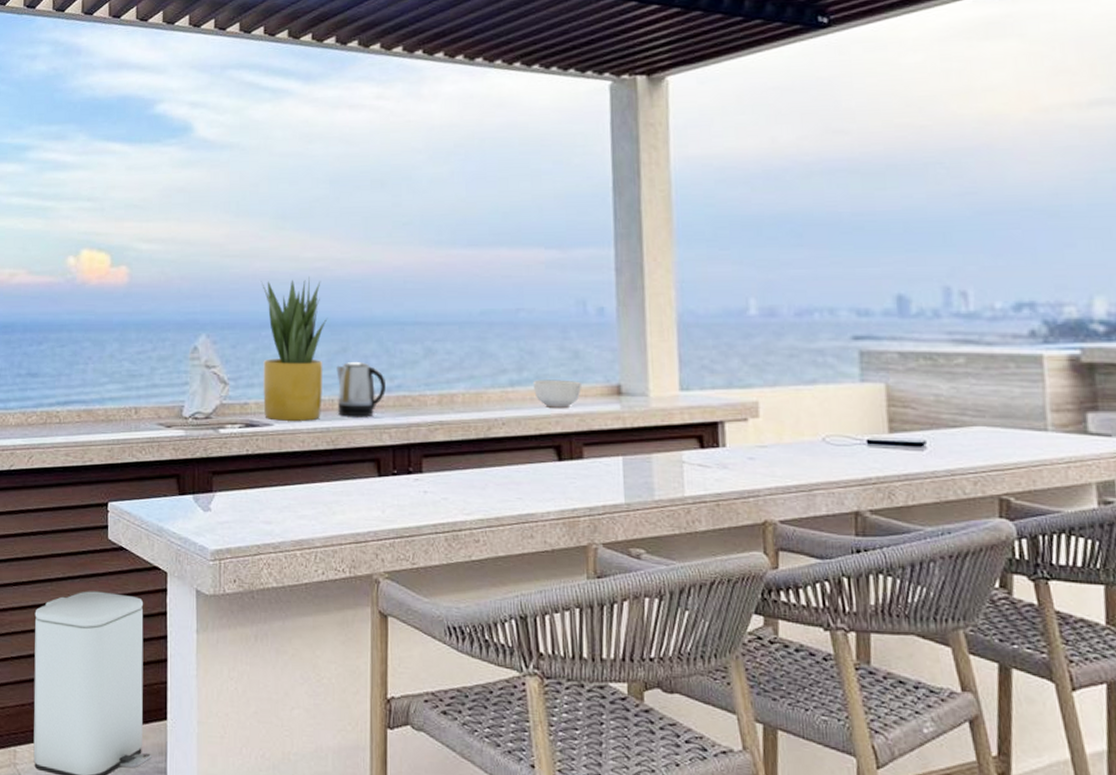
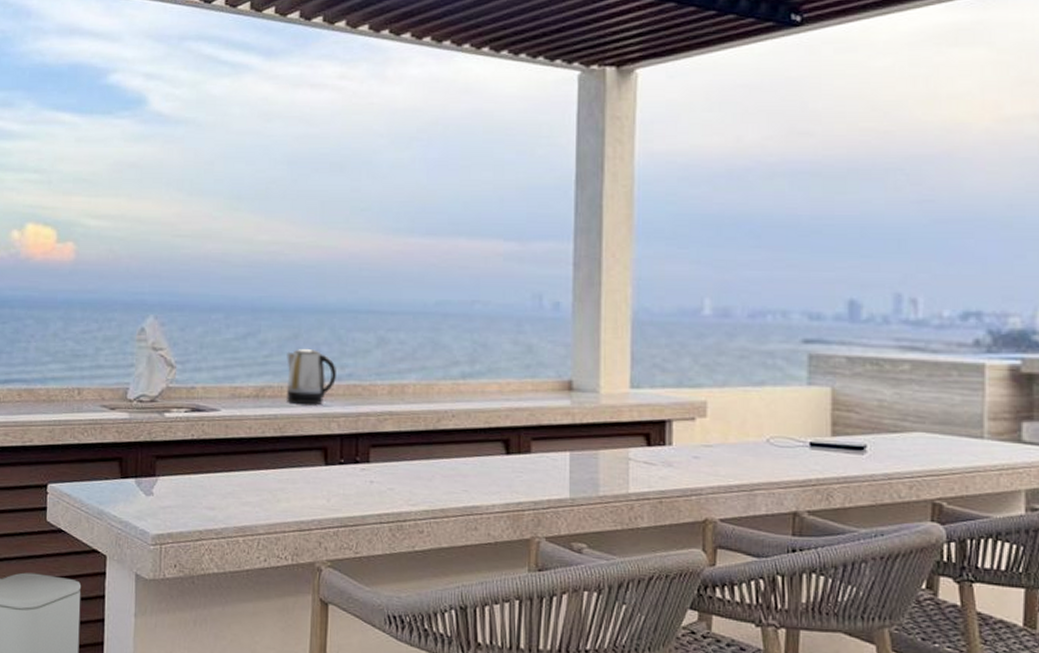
planter: present [260,276,327,421] -> none [210,260,279,407]
bowl: present [532,380,581,409] -> none [484,373,533,403]

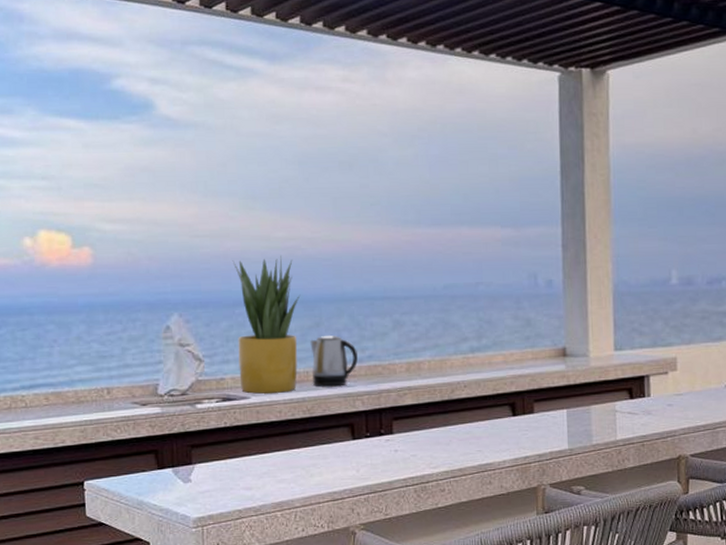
planter: none [210,260,279,407] -> present [232,255,300,394]

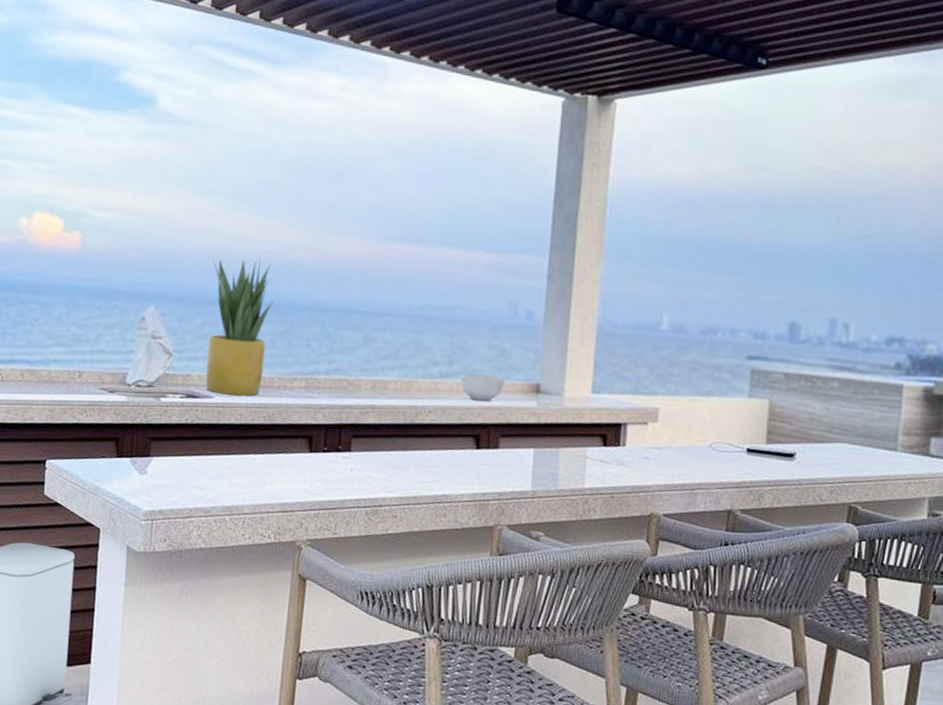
kettle: present [310,335,359,387] -> none [276,343,325,397]
bowl: none [490,345,533,371] -> present [460,373,505,402]

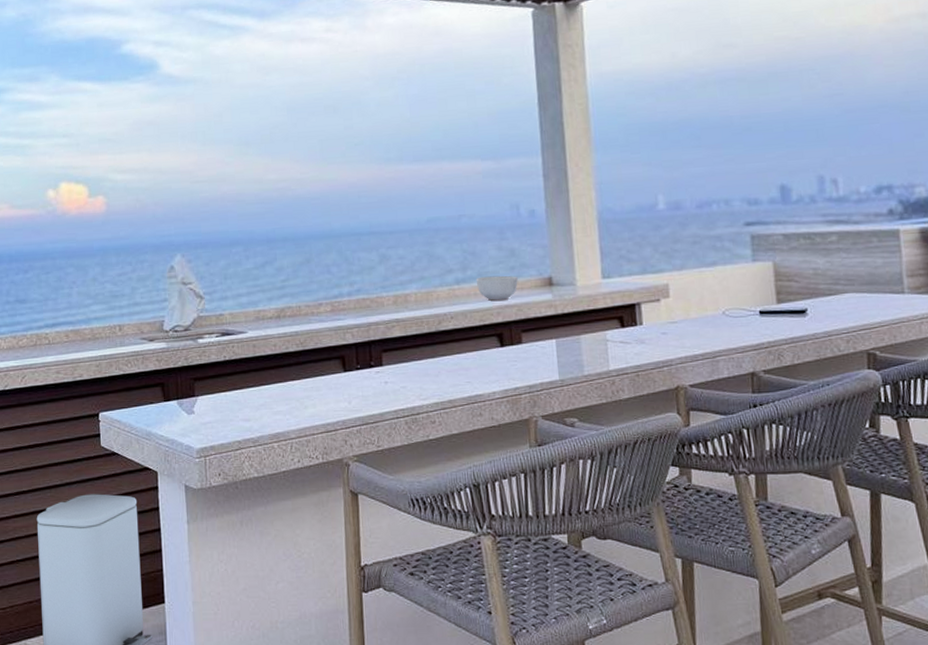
planter: present [205,258,274,396] -> none [228,196,291,328]

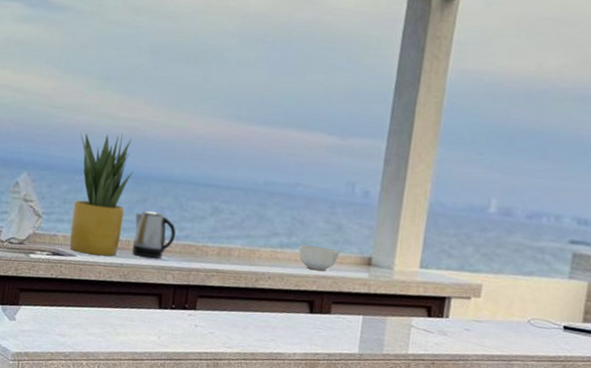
planter: none [228,196,291,328] -> present [69,132,133,256]
kettle: none [301,270,348,320] -> present [131,210,176,259]

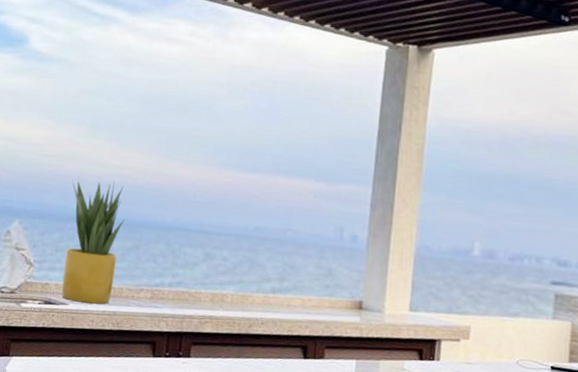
kettle: present [131,210,176,259] -> none [124,257,169,306]
bowl: present [298,244,339,272] -> none [290,289,330,316]

